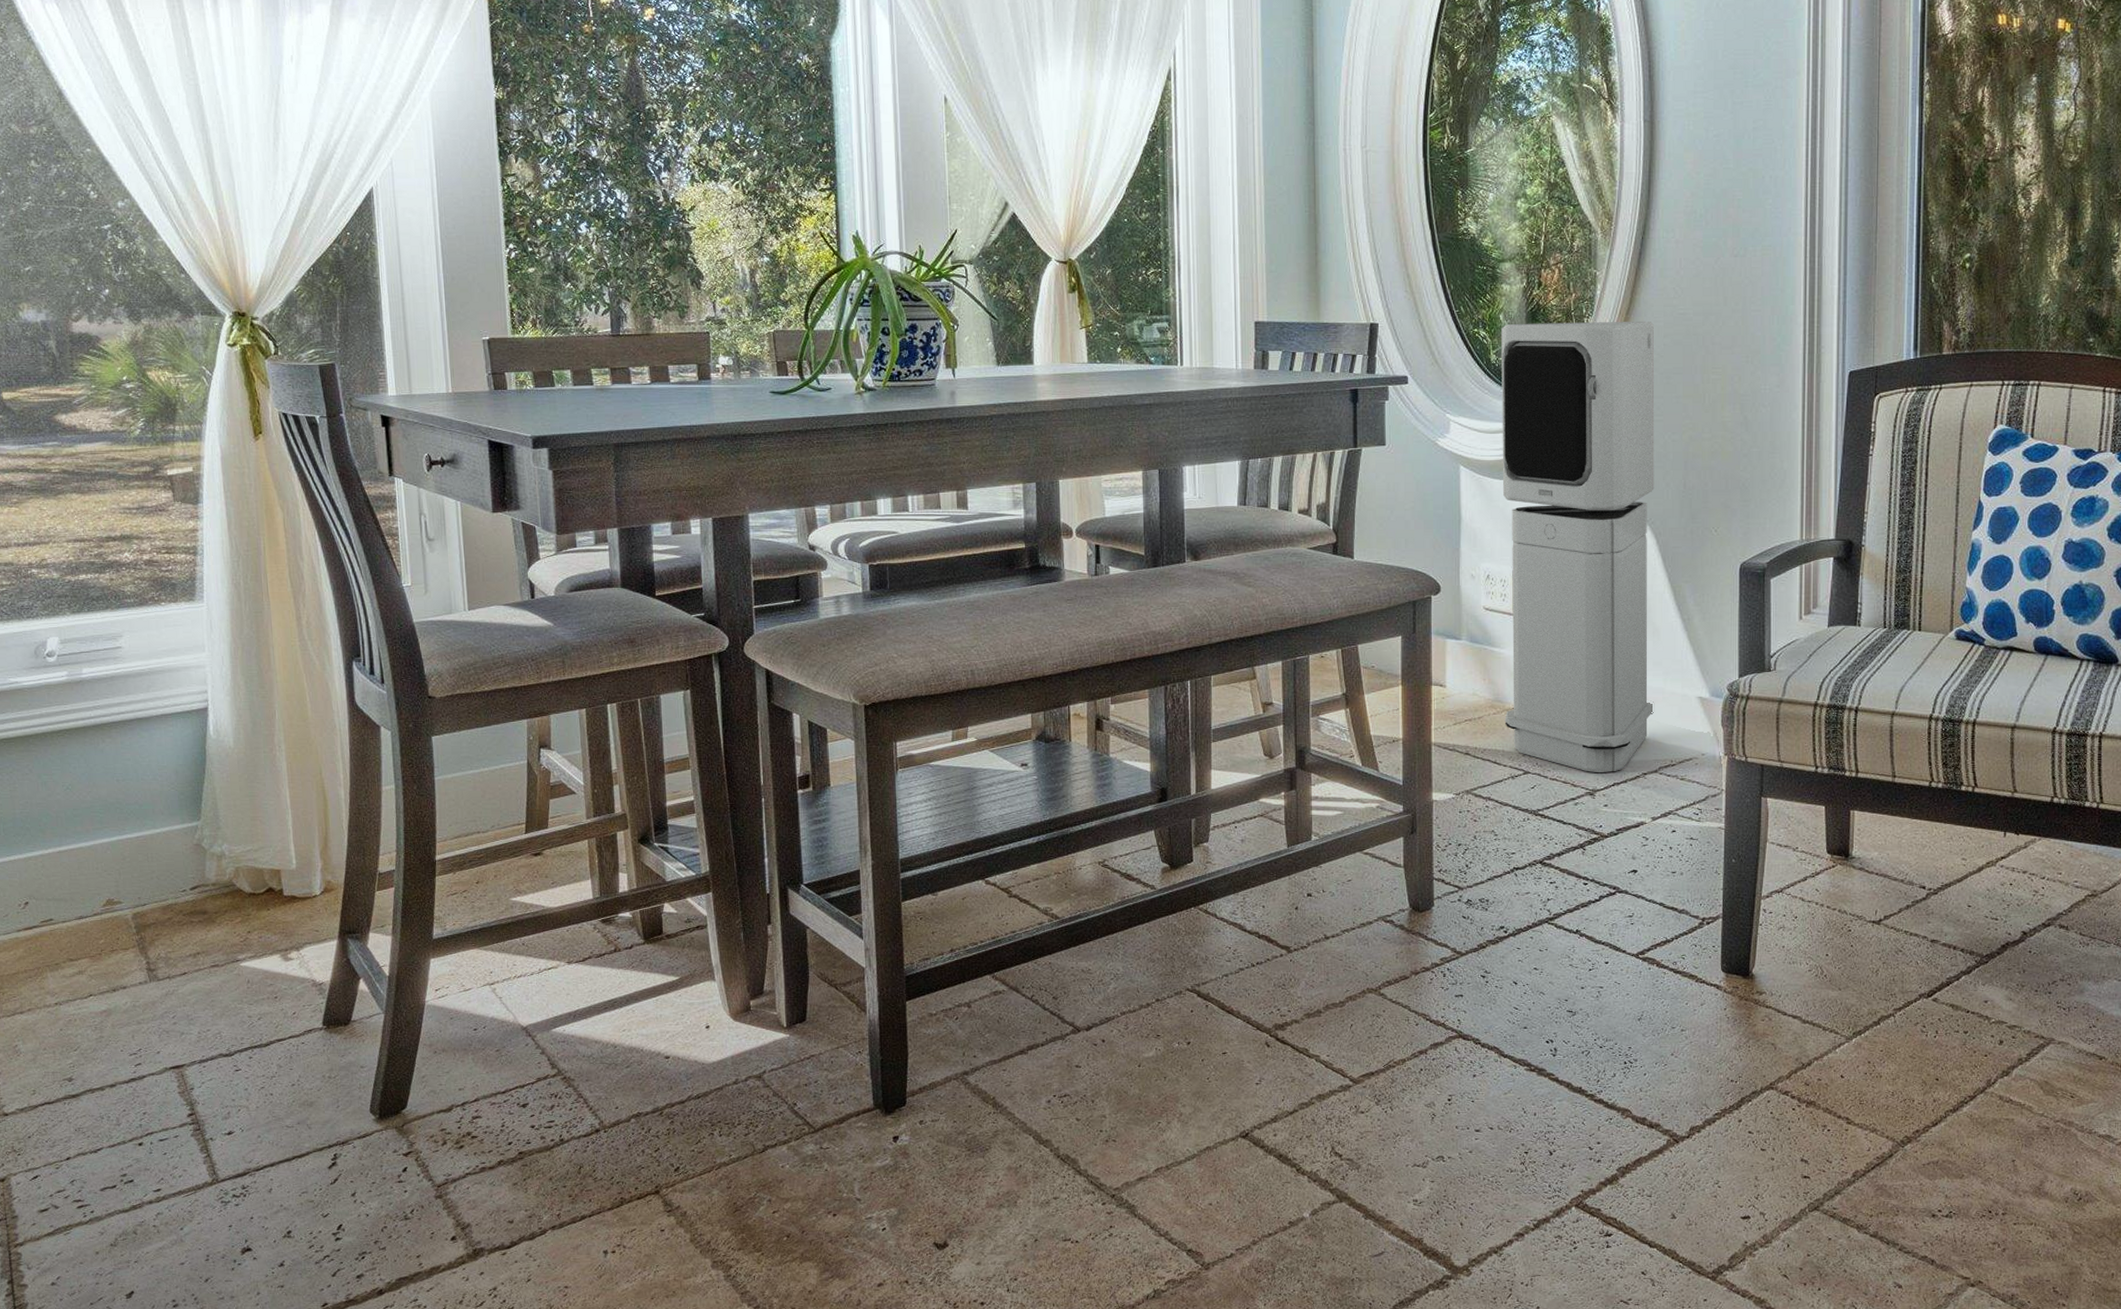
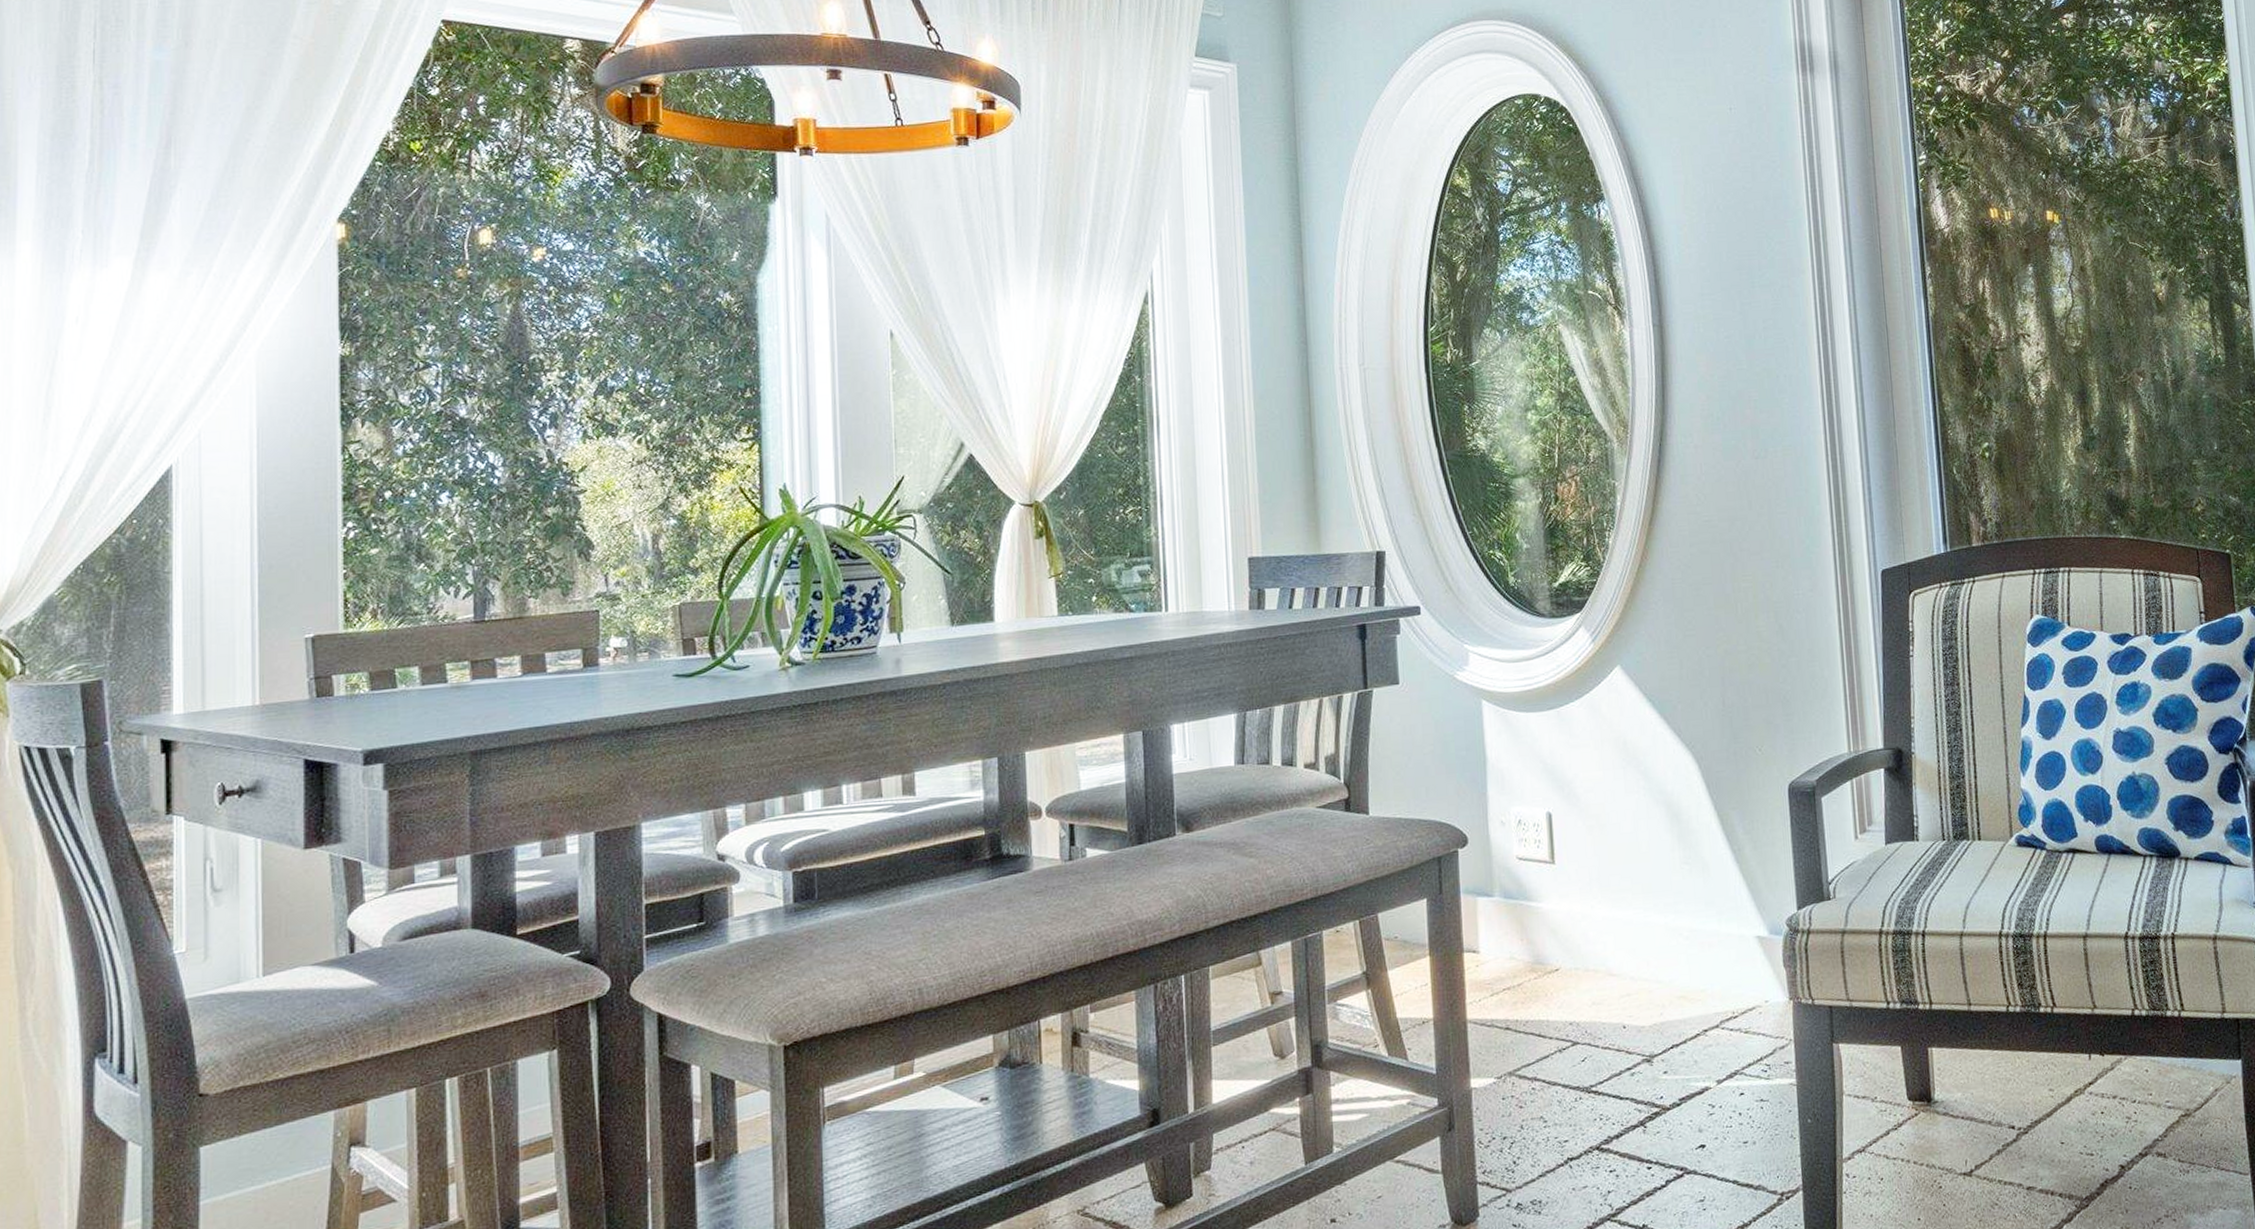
air purifier: present [1501,320,1655,773] -> none [1518,530,1711,1036]

